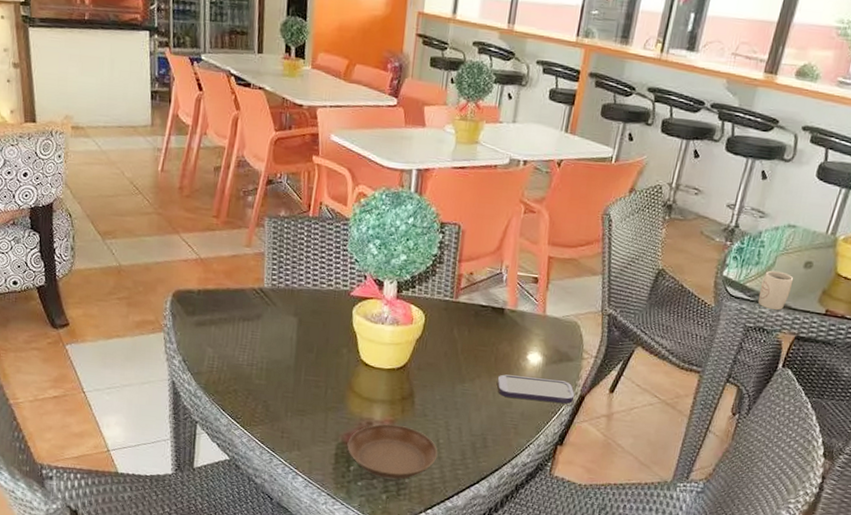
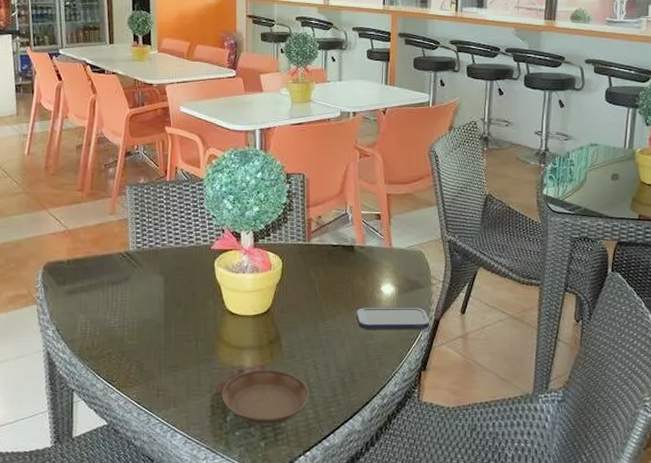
mug: present [757,270,794,311] -> none [577,185,605,221]

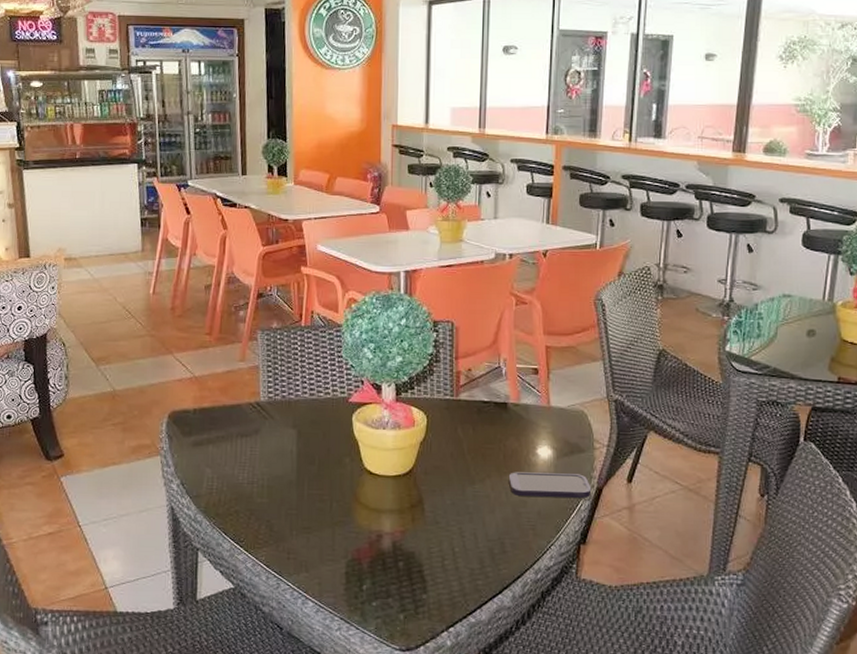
saucer: present [222,370,310,425] -> none [358,535,455,597]

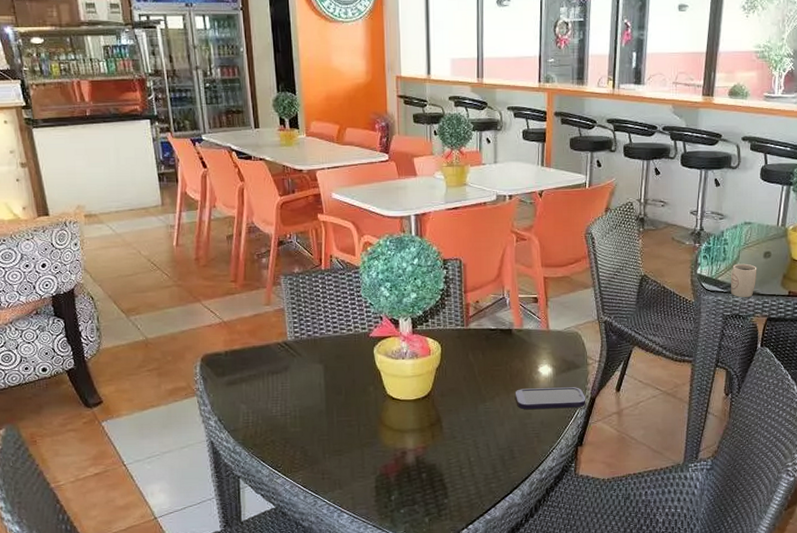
mug: none [766,341,799,382] -> present [730,263,757,298]

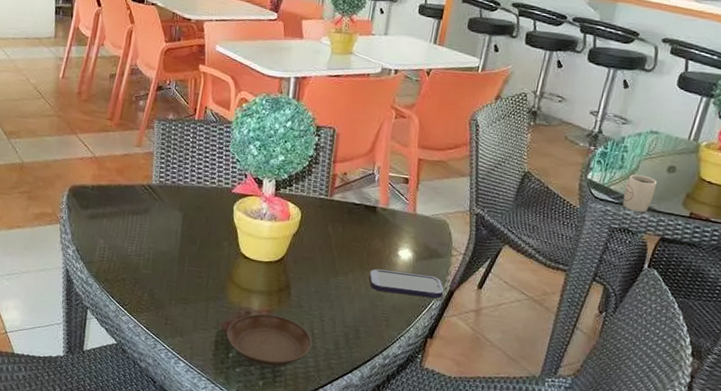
saucer: none [385,450,471,503] -> present [226,313,313,367]

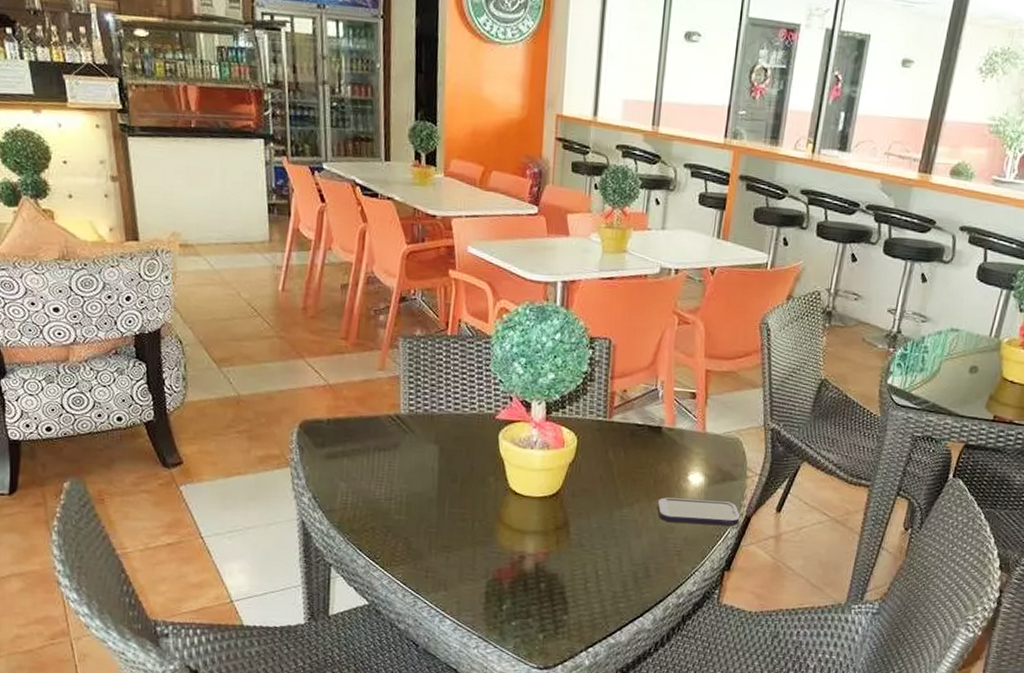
saucer: present [226,313,313,367] -> none [498,557,598,617]
mug: present [622,174,658,213] -> none [924,376,960,419]

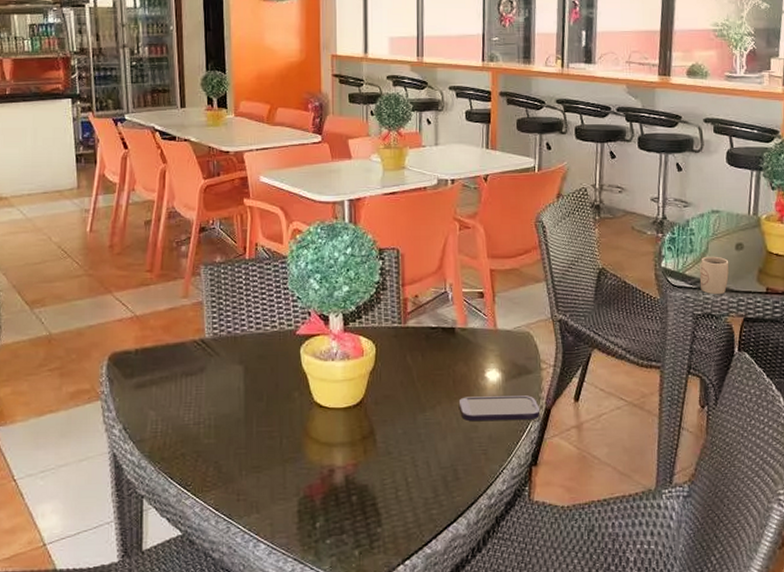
mug: none [924,376,960,419] -> present [699,256,729,295]

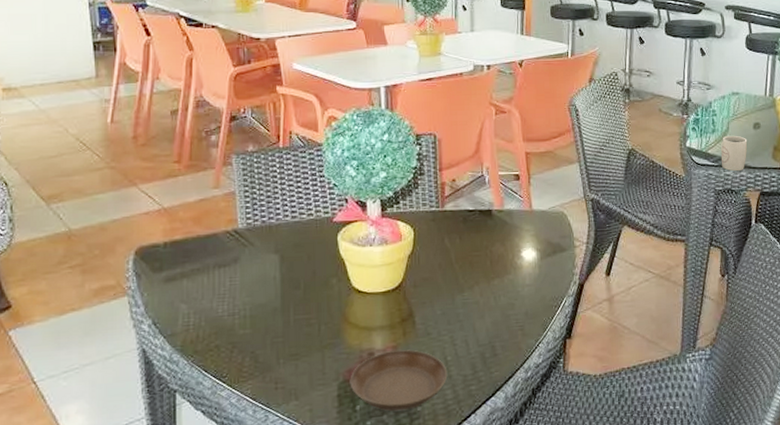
saucer: none [310,468,408,531] -> present [350,349,448,412]
mobile phone: present [458,395,541,421] -> none [496,272,574,299]

